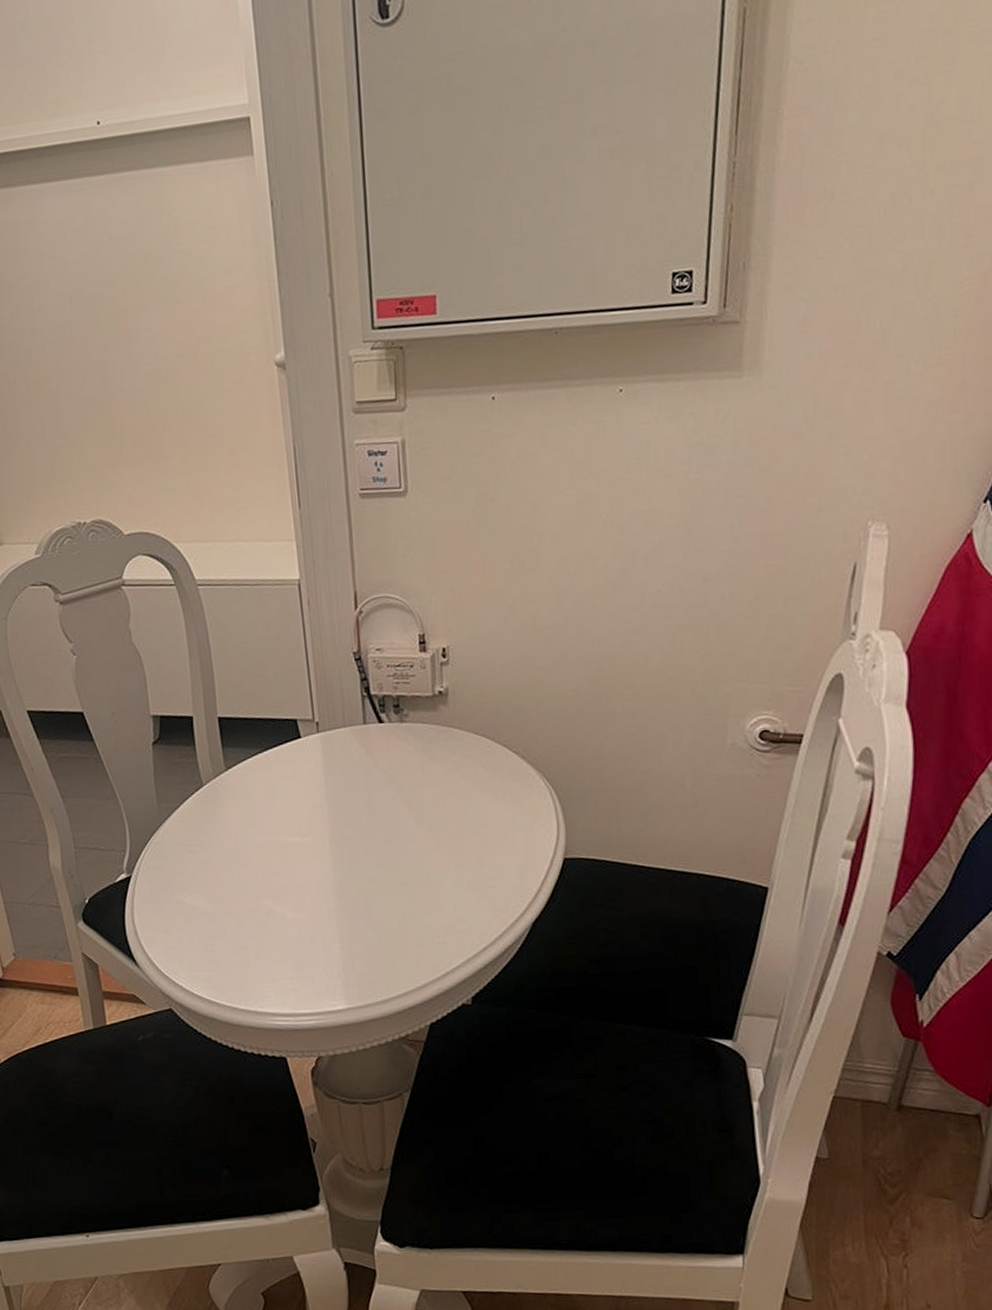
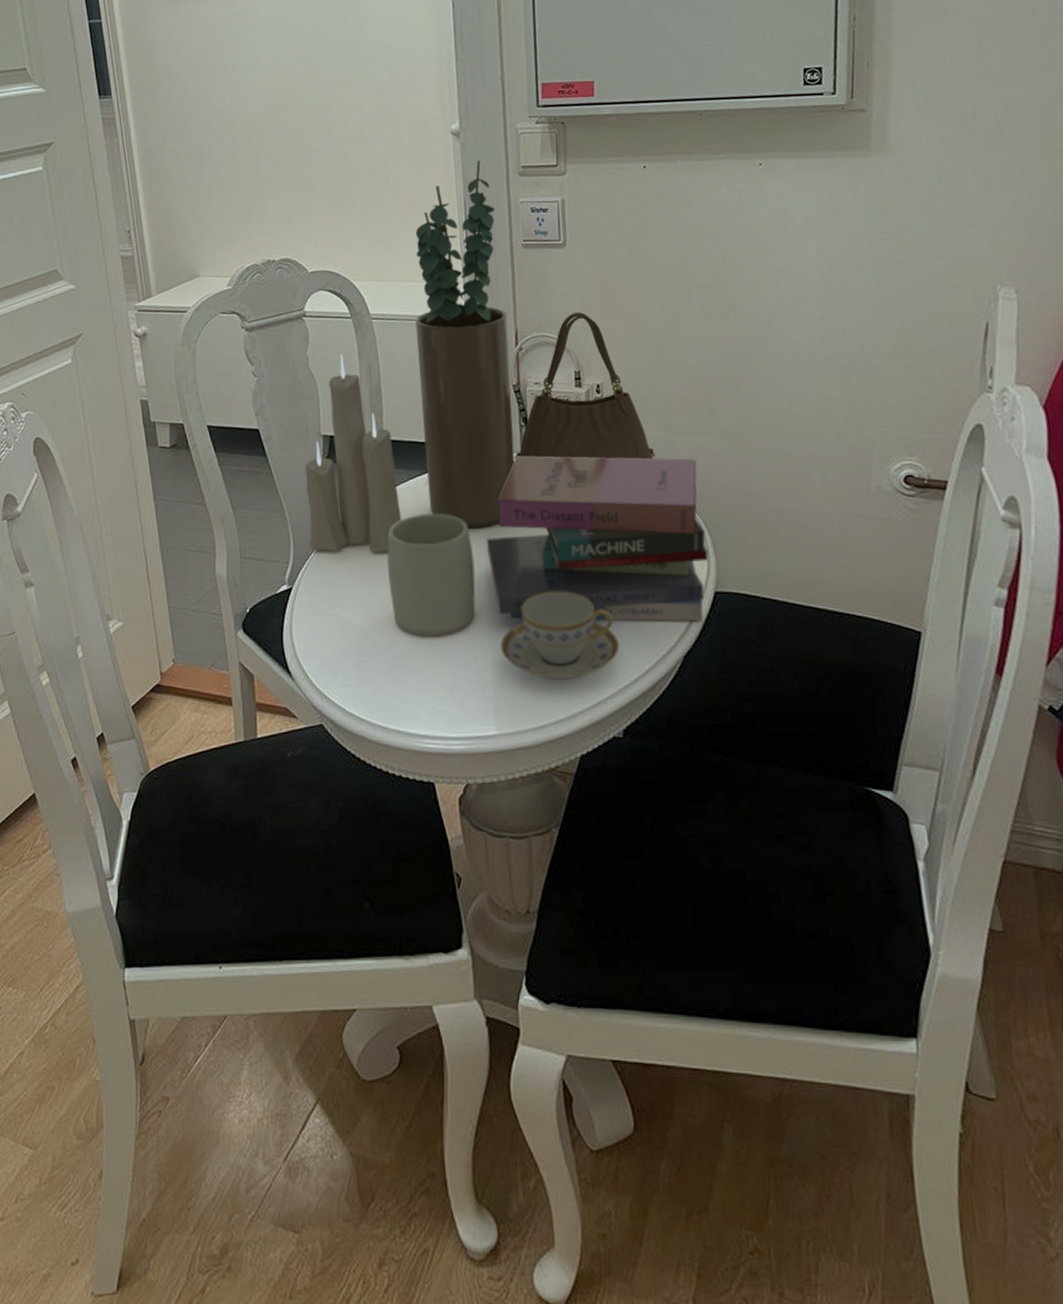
candle: none [135,626,241,838] -> present [305,354,402,554]
mug: none [227,792,322,919] -> present [387,513,476,638]
vase: none [240,395,358,807] -> present [415,159,515,529]
books: none [330,722,558,896] -> present [486,455,709,622]
teacup: none [347,865,468,953] -> present [500,591,619,680]
handbag: none [357,568,505,733] -> present [515,311,656,460]

